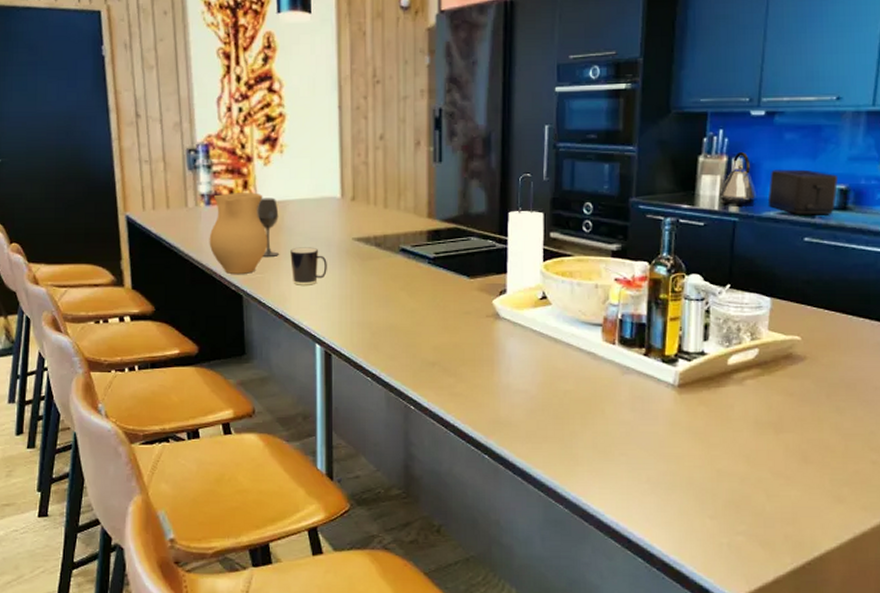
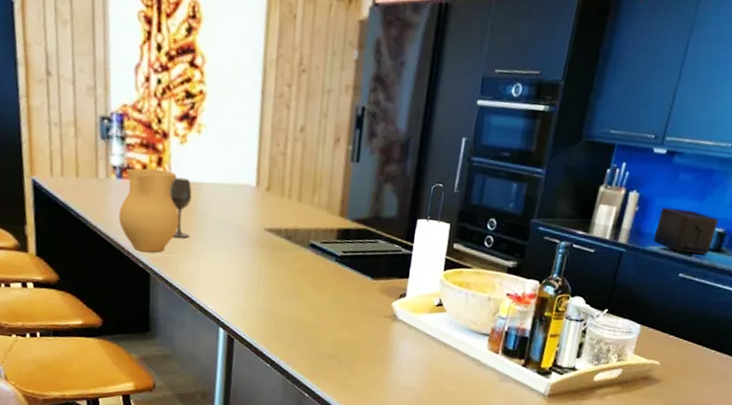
mug: present [290,247,327,285] -> none [200,231,237,271]
kettle: present [720,151,758,207] -> none [612,186,646,239]

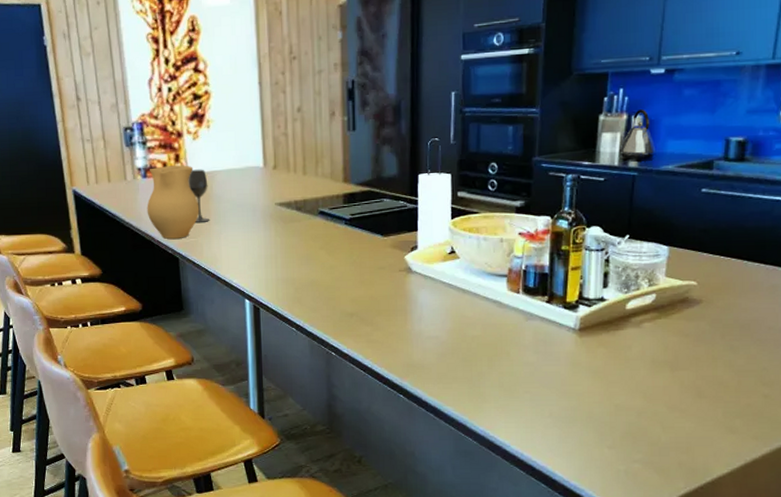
kettle: none [612,186,646,239] -> present [619,108,656,162]
toaster: present [654,207,718,254] -> none [666,123,736,167]

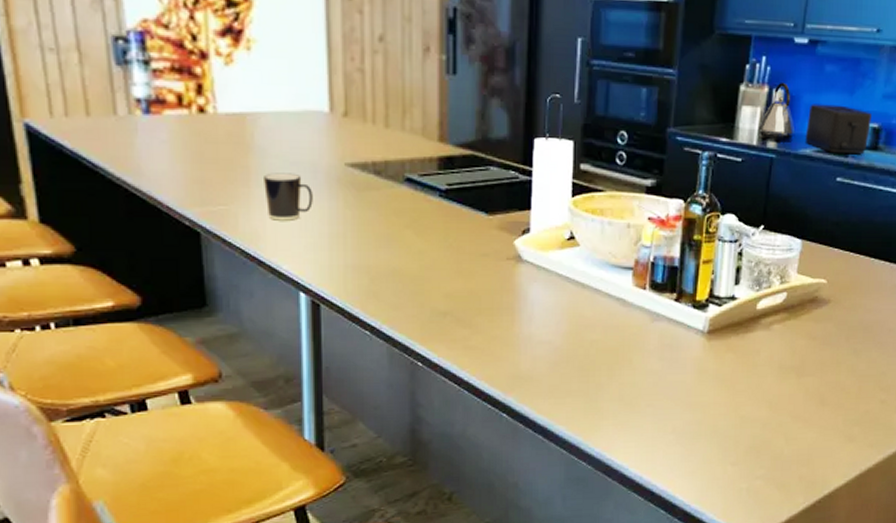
ceramic pitcher: present [147,165,200,239] -> none [150,99,234,205]
wine glass: present [188,169,209,222] -> none [216,107,248,184]
mug: none [220,212,253,247] -> present [264,173,313,221]
toaster: none [666,123,736,167] -> present [805,104,871,154]

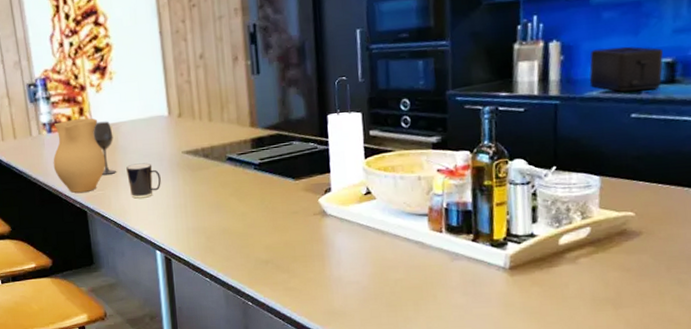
ceramic pitcher: none [150,99,234,205] -> present [53,118,106,193]
wine glass: none [216,107,248,184] -> present [93,121,116,175]
kettle: present [759,82,796,142] -> none [538,35,578,90]

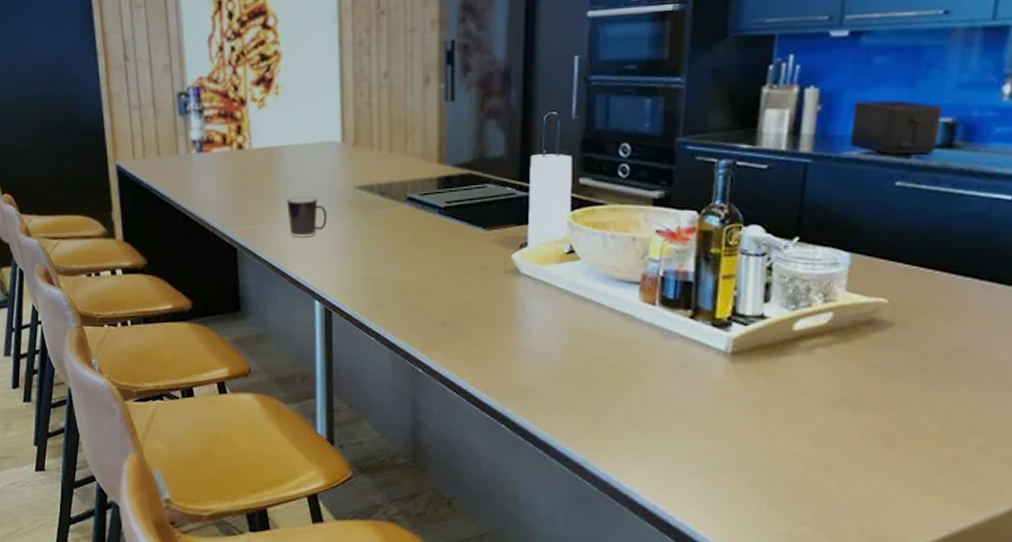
ceramic pitcher: present [53,118,106,193] -> none [201,138,264,225]
wine glass: present [93,121,116,175] -> none [251,143,275,207]

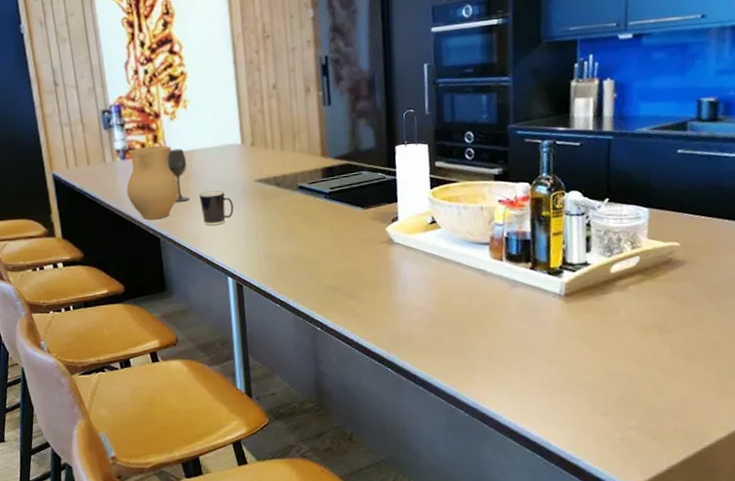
ceramic pitcher: none [201,138,264,225] -> present [126,145,179,219]
wine glass: none [251,143,275,207] -> present [167,148,189,202]
toaster: present [849,100,942,154] -> none [640,85,707,129]

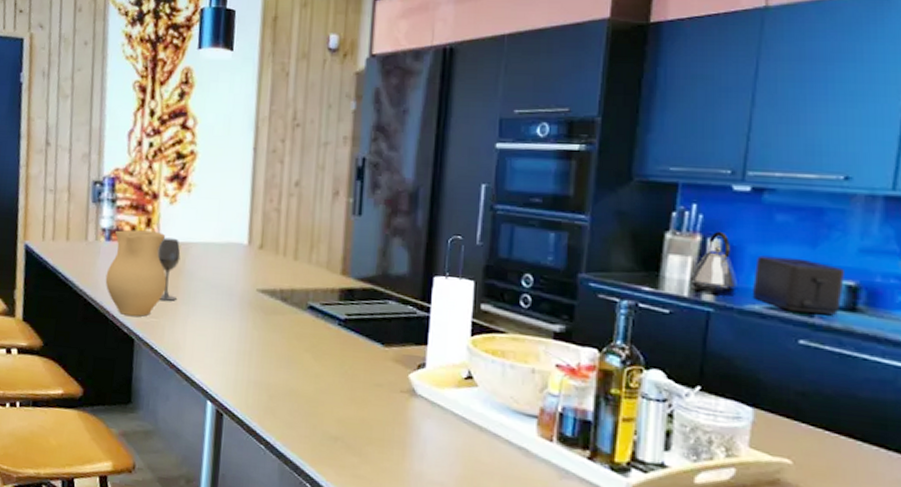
mug: present [199,190,234,226] -> none [188,293,227,336]
kettle: none [593,73,630,126] -> present [691,231,739,296]
toaster: none [640,85,707,129] -> present [752,255,844,315]

